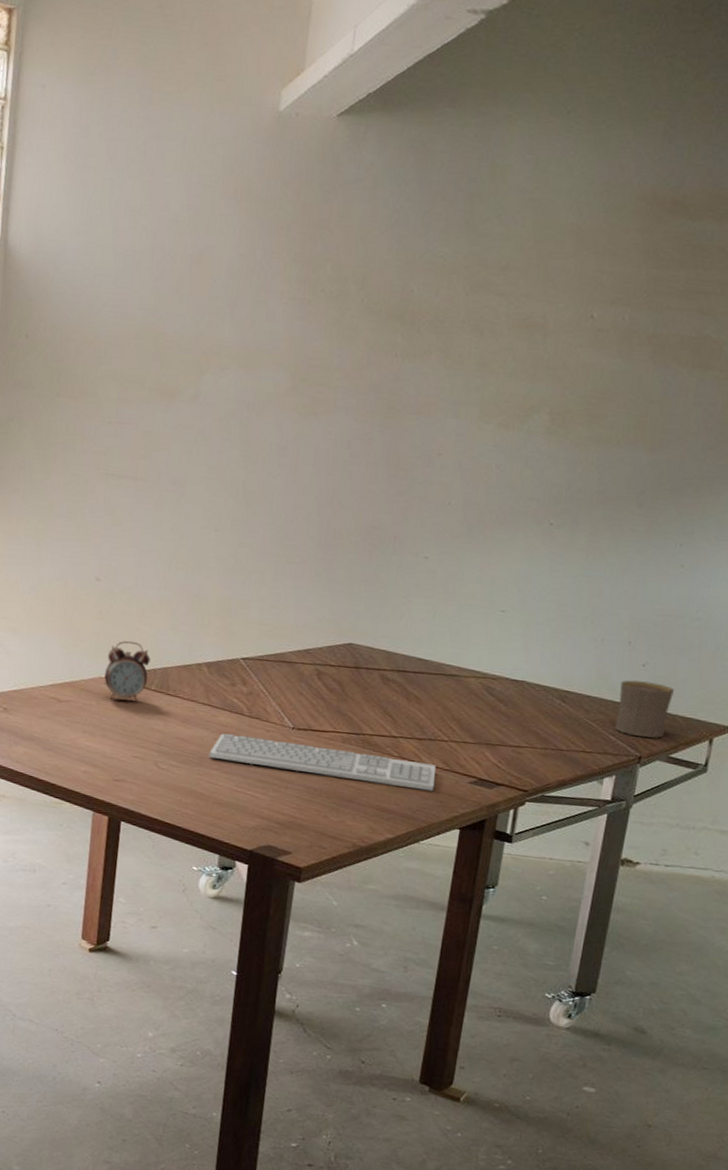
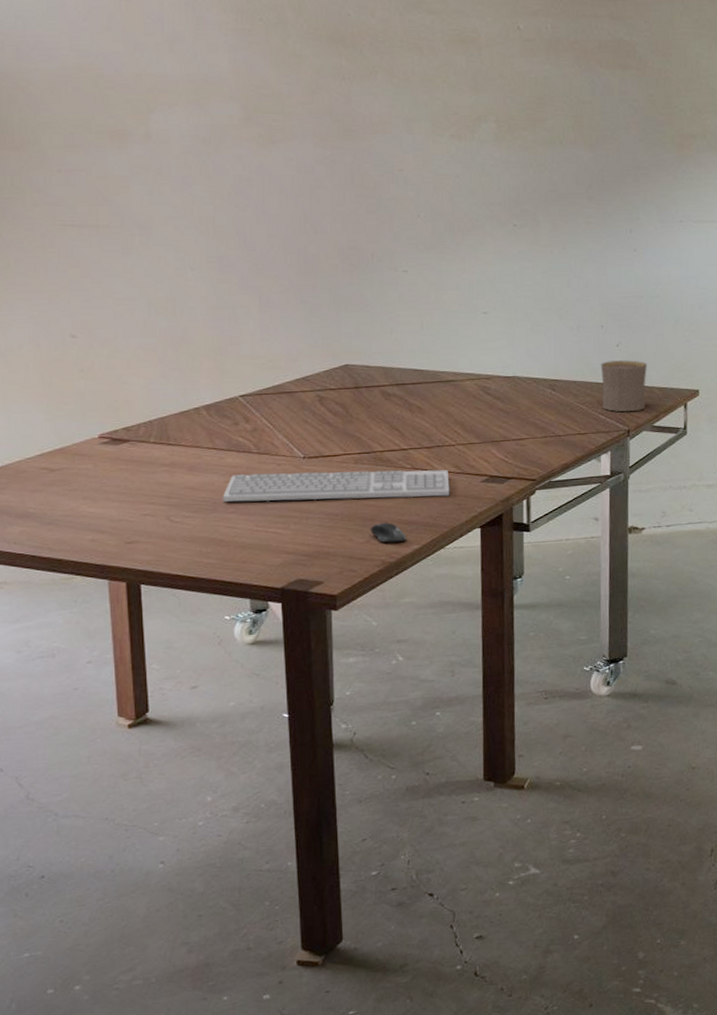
alarm clock: present [104,641,151,702] -> none [97,395,145,461]
computer mouse: none [346,805,382,829] -> present [370,522,407,543]

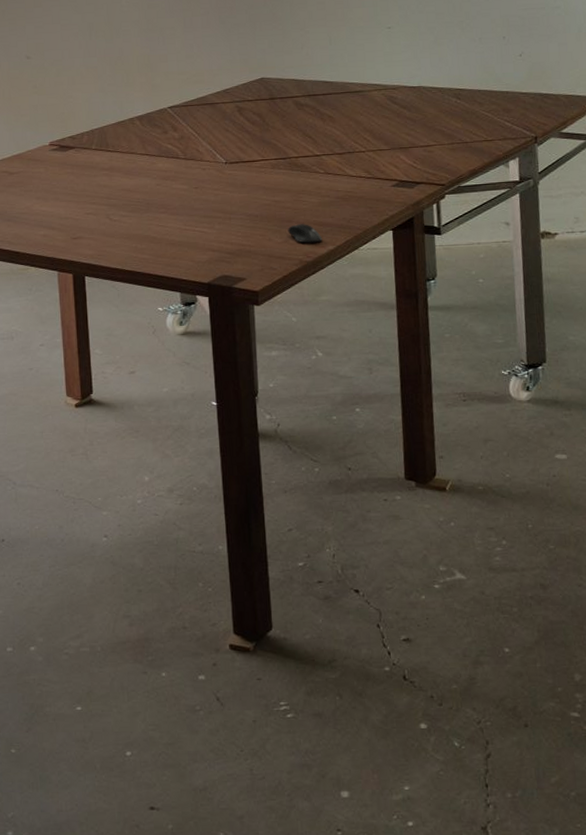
keyboard: present [222,469,450,502] -> none [154,174,362,203]
cup: present [601,360,647,412] -> none [505,69,552,119]

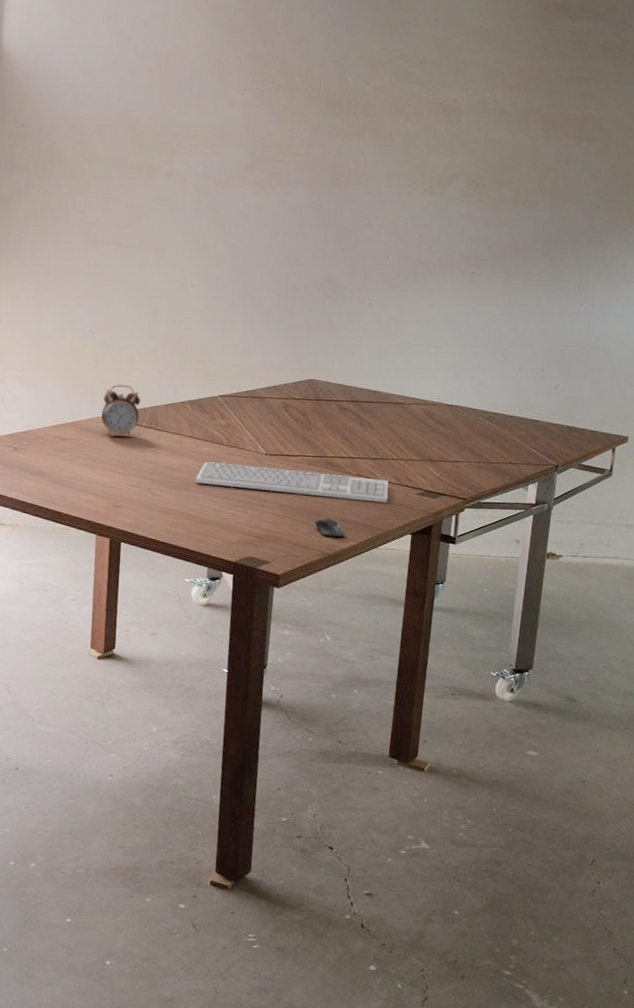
alarm clock: none [47,108,88,165] -> present [101,384,141,438]
keyboard: none [154,174,362,203] -> present [195,461,389,503]

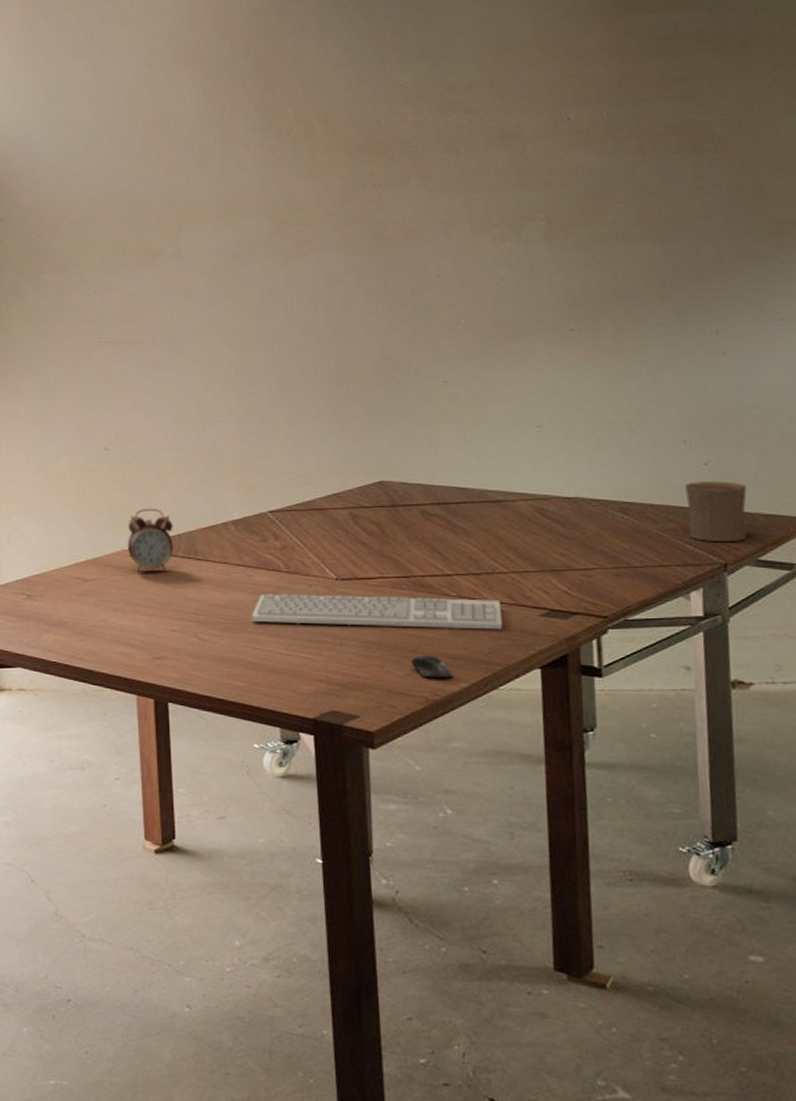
cup: none [535,401,581,449] -> present [685,481,747,541]

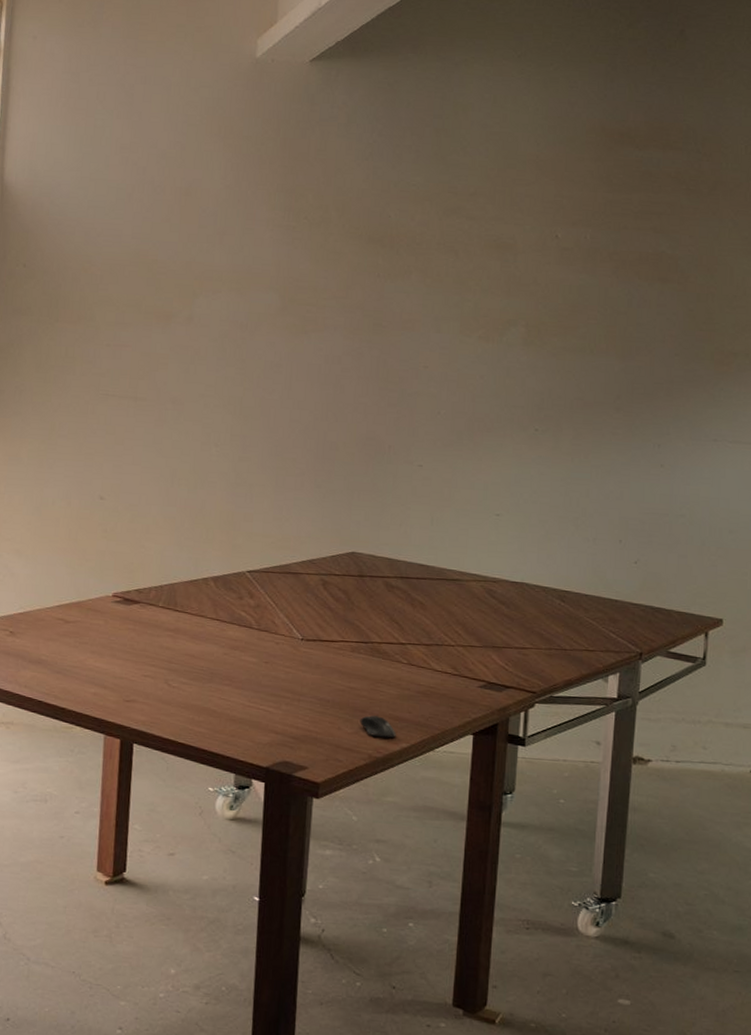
alarm clock: present [127,508,174,573] -> none [111,558,157,620]
keyboard: present [251,594,503,630] -> none [219,648,445,697]
cup: present [685,481,747,541] -> none [614,577,666,634]

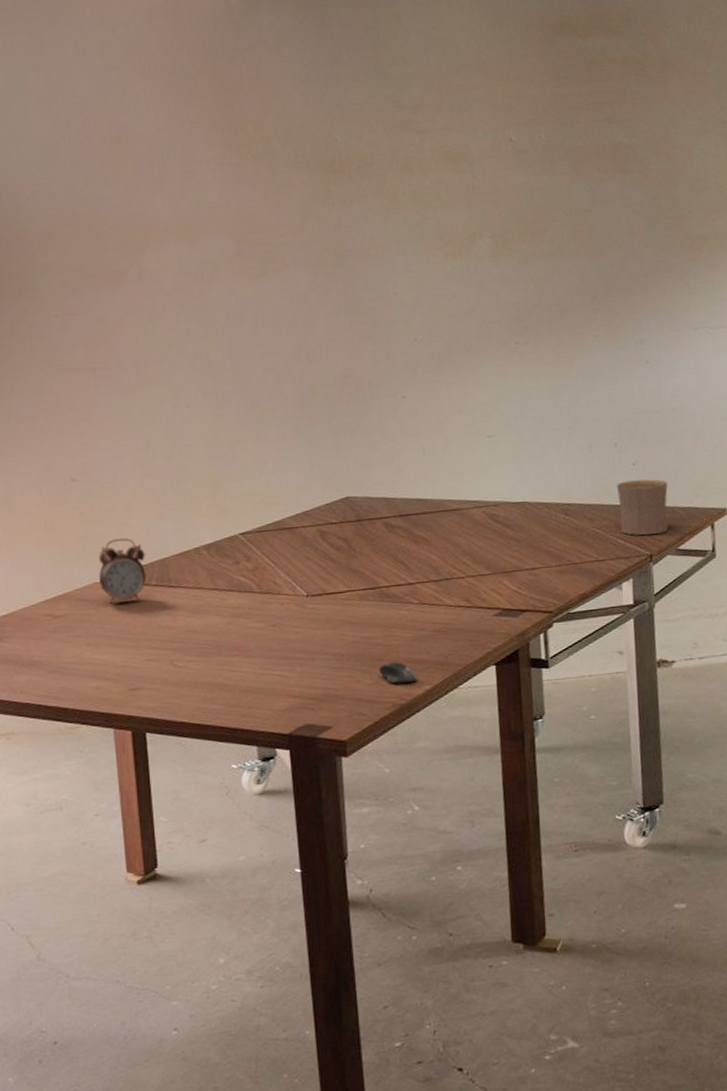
alarm clock: none [111,558,157,620] -> present [98,538,147,605]
cup: none [614,577,666,634] -> present [617,479,668,535]

